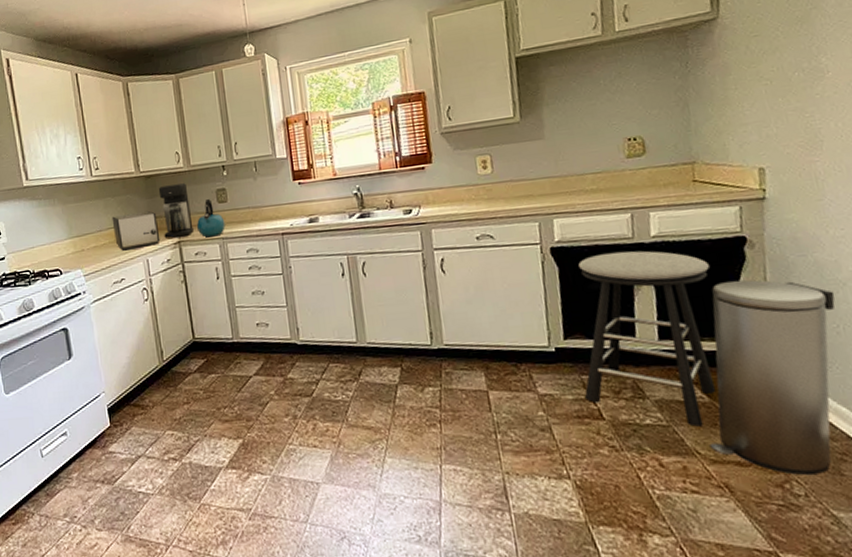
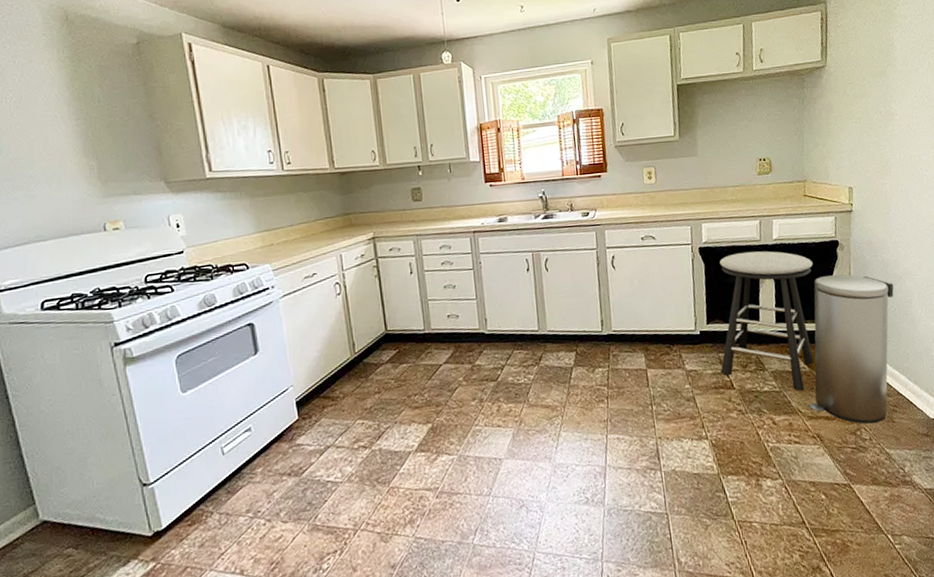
toaster: present [112,210,161,251] -> none [304,206,355,246]
coffee maker: present [158,183,194,239] -> none [353,181,388,234]
kettle: present [197,199,225,238] -> none [392,197,420,234]

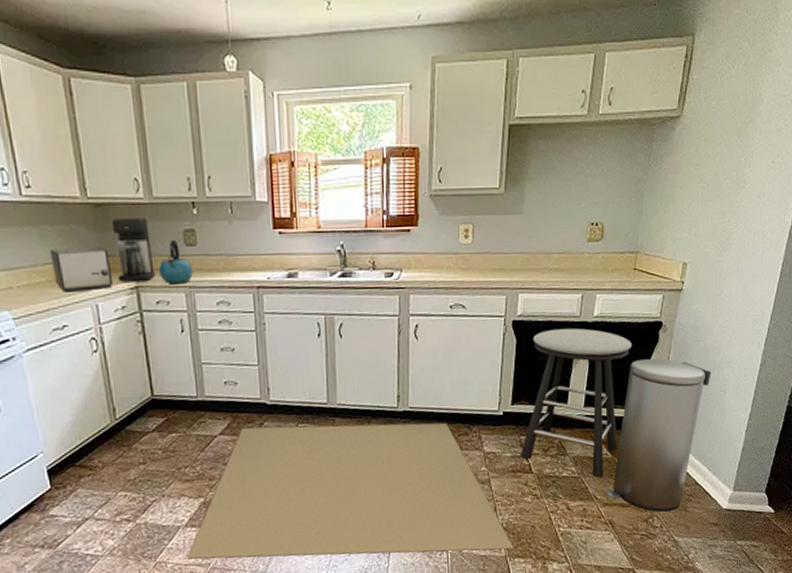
toaster: none [304,206,355,246] -> present [49,246,114,292]
coffee maker: none [353,181,388,234] -> present [111,218,155,282]
kettle: none [392,197,420,234] -> present [159,240,193,285]
floor mat: none [417,344,726,484] -> present [186,422,514,559]

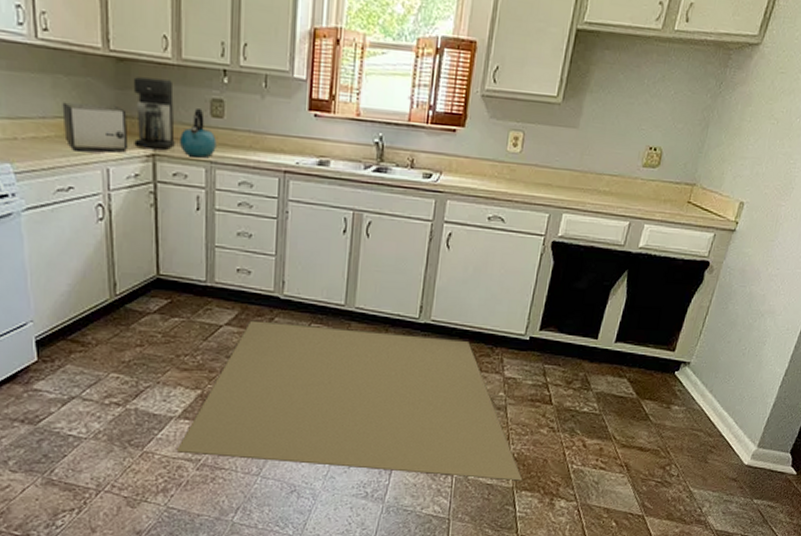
stool: present [520,328,631,478] -> none [541,255,674,417]
pedal bin: present [605,359,712,512] -> none [624,299,753,460]

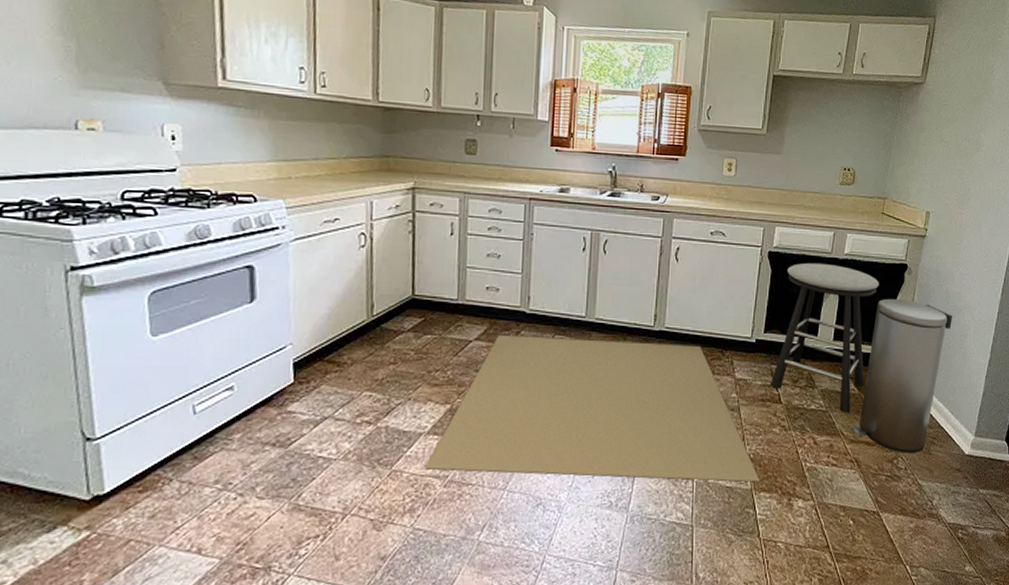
toaster: present [62,102,129,153] -> none [333,145,392,188]
coffee maker: present [133,77,175,150] -> none [396,123,433,183]
kettle: present [180,109,217,158] -> none [437,148,470,189]
stool: none [541,255,674,417] -> present [770,262,879,413]
pedal bin: none [624,299,753,460] -> present [851,299,953,453]

